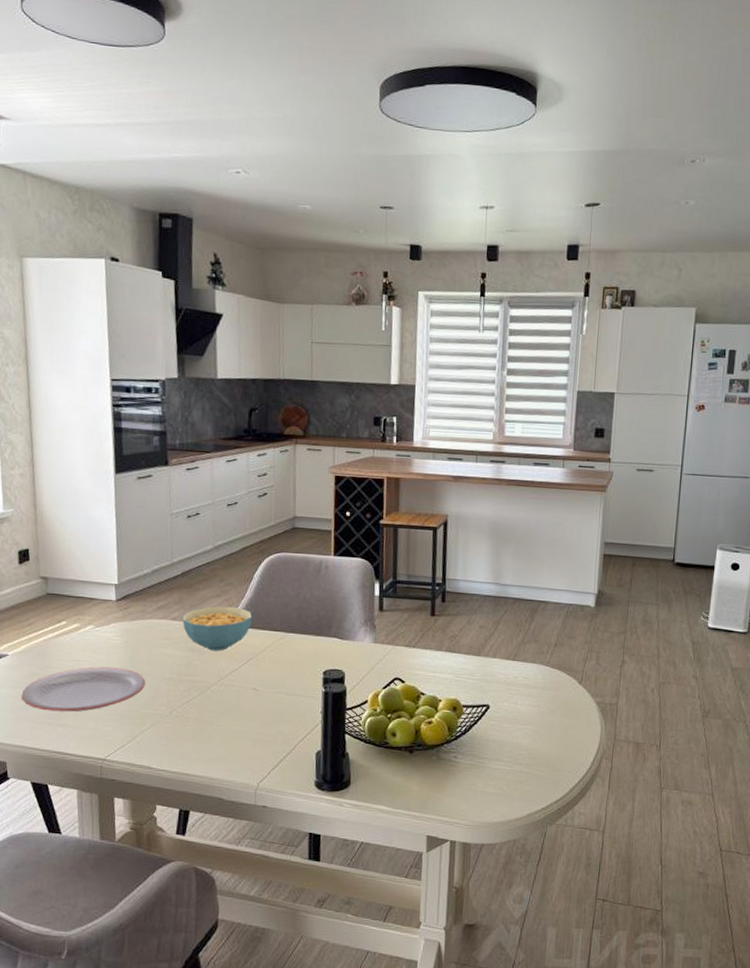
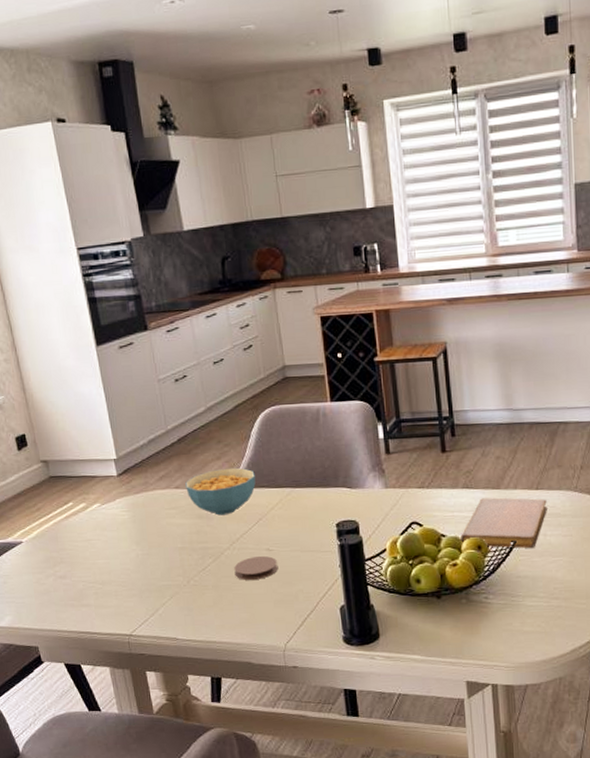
plate: present [21,666,146,712] -> none [41,542,159,593]
coaster: none [218,694,262,717] -> present [234,555,279,580]
notebook: none [438,663,521,714] -> present [461,497,547,548]

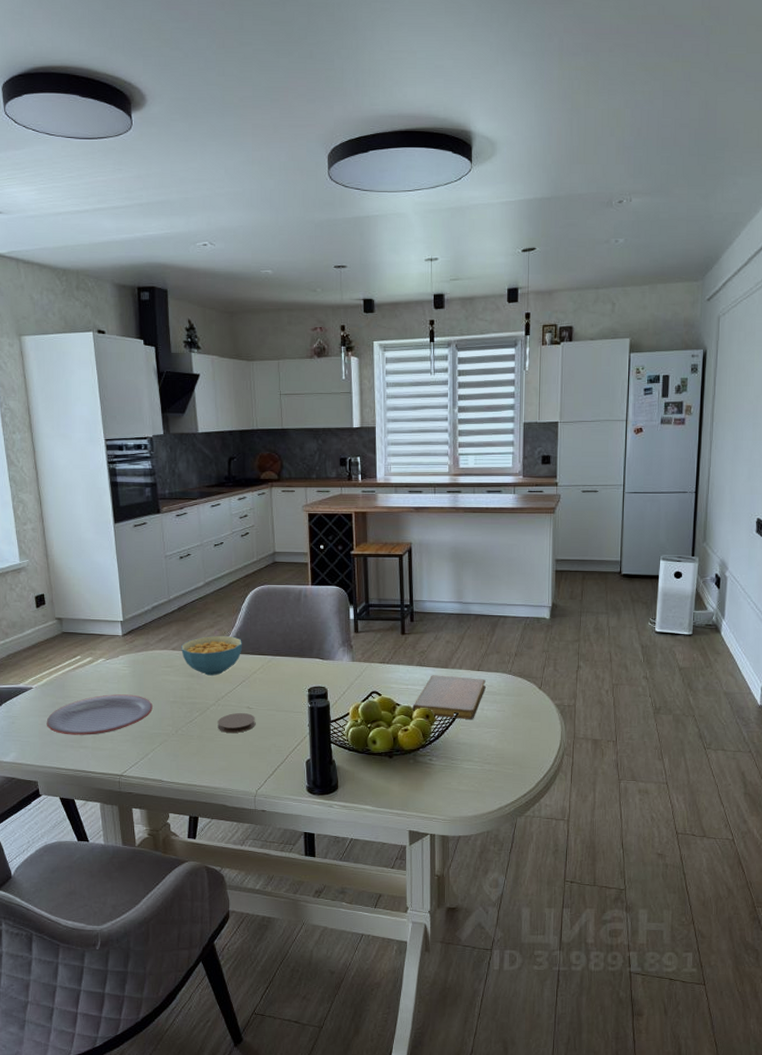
plate: none [41,542,159,593] -> present [46,694,153,735]

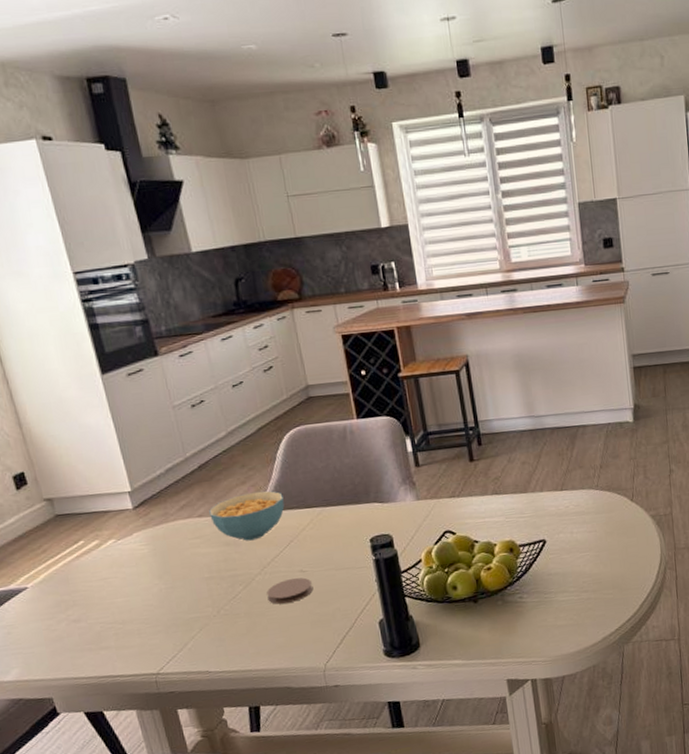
plate: present [46,694,153,735] -> none [52,576,185,637]
notebook: present [412,675,486,719] -> none [493,498,572,549]

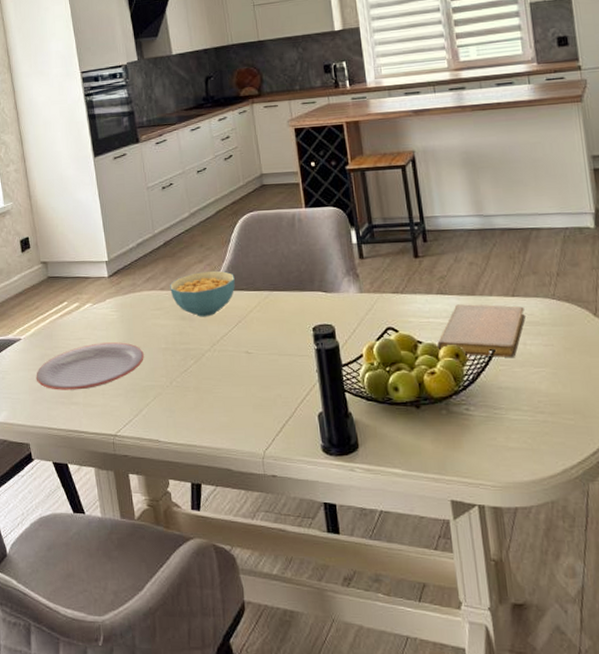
plate: none [52,576,185,637] -> present [36,342,144,390]
coaster: present [267,577,314,604] -> none [214,358,257,383]
notebook: none [493,498,572,549] -> present [437,304,525,357]

